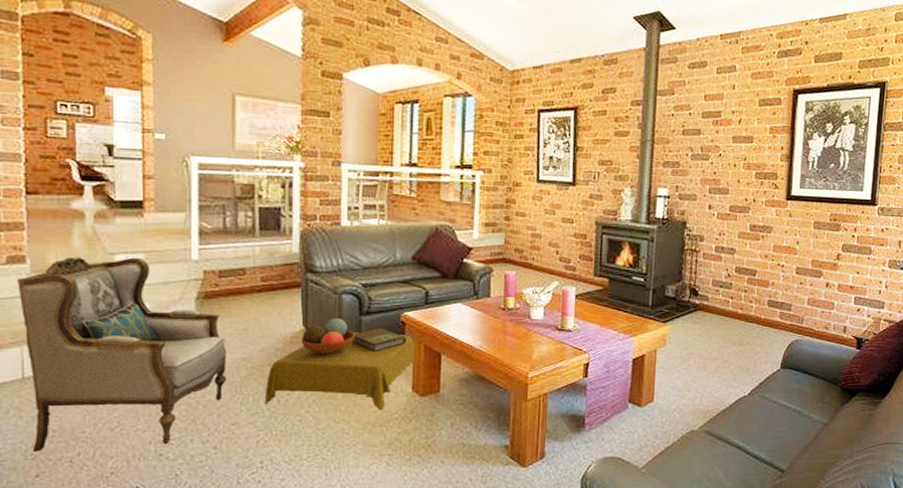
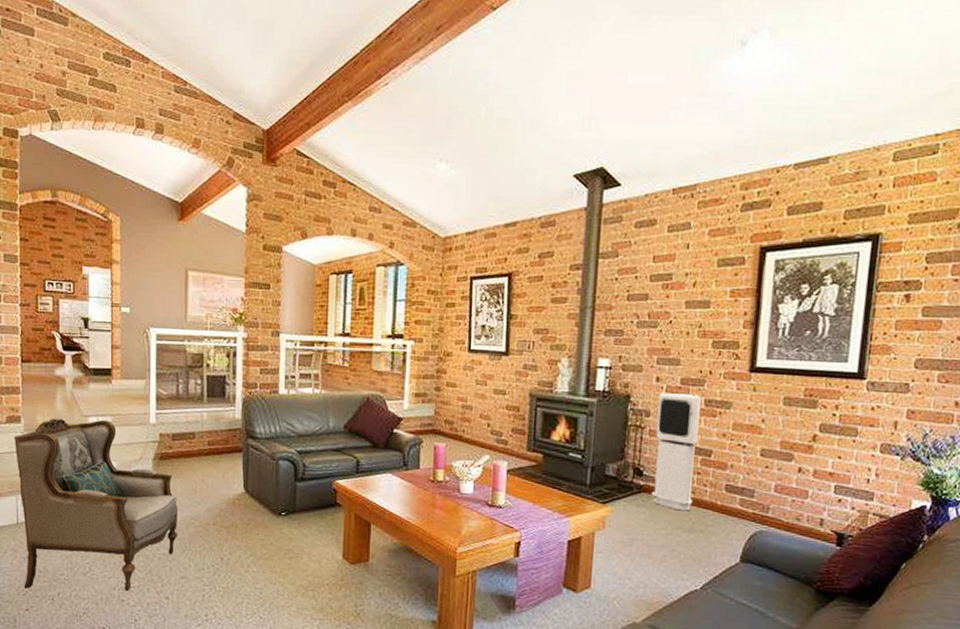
side table: present [264,318,415,411] -> none [209,483,346,576]
air purifier: none [705,219,747,326] -> present [651,393,701,511]

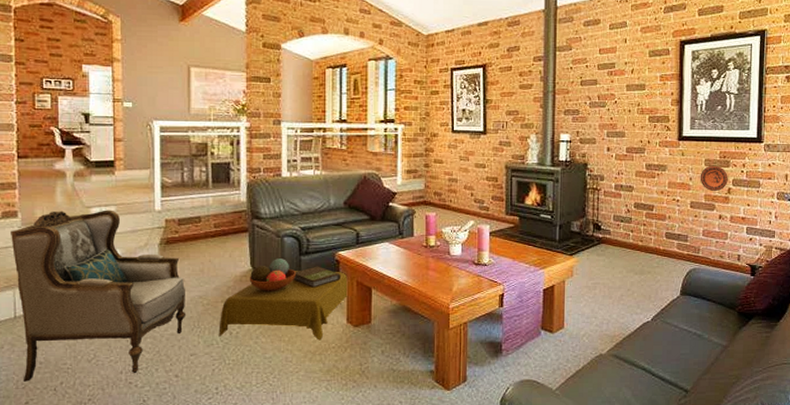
side table: none [209,483,346,576] -> present [218,259,349,341]
air purifier: present [651,393,701,511] -> none [608,160,643,257]
decorative plate: none [775,405,814,439] -> present [700,165,728,192]

